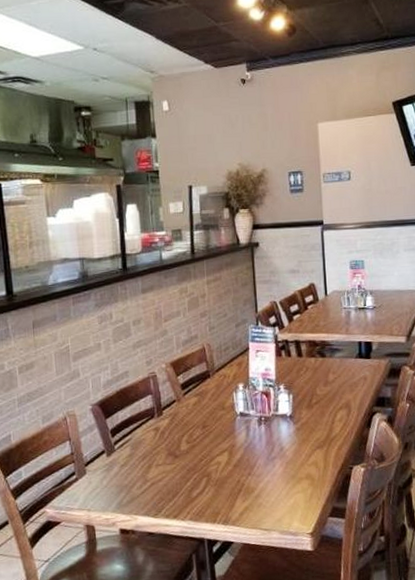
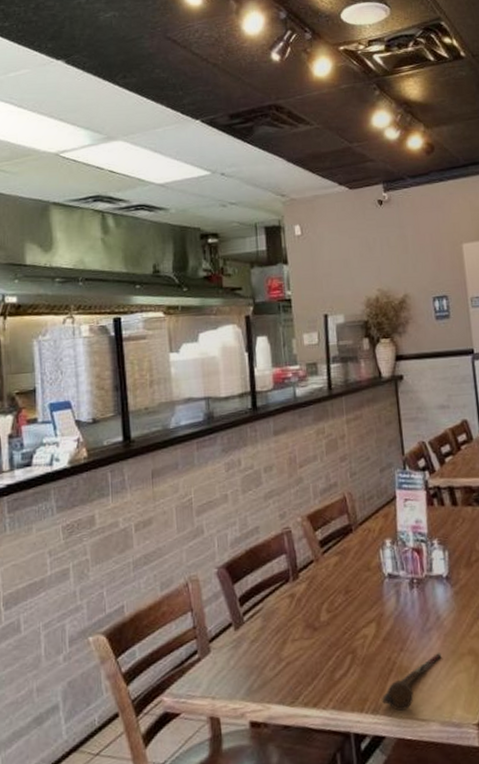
spoon: none [231,476,283,522] -> present [382,651,442,711]

